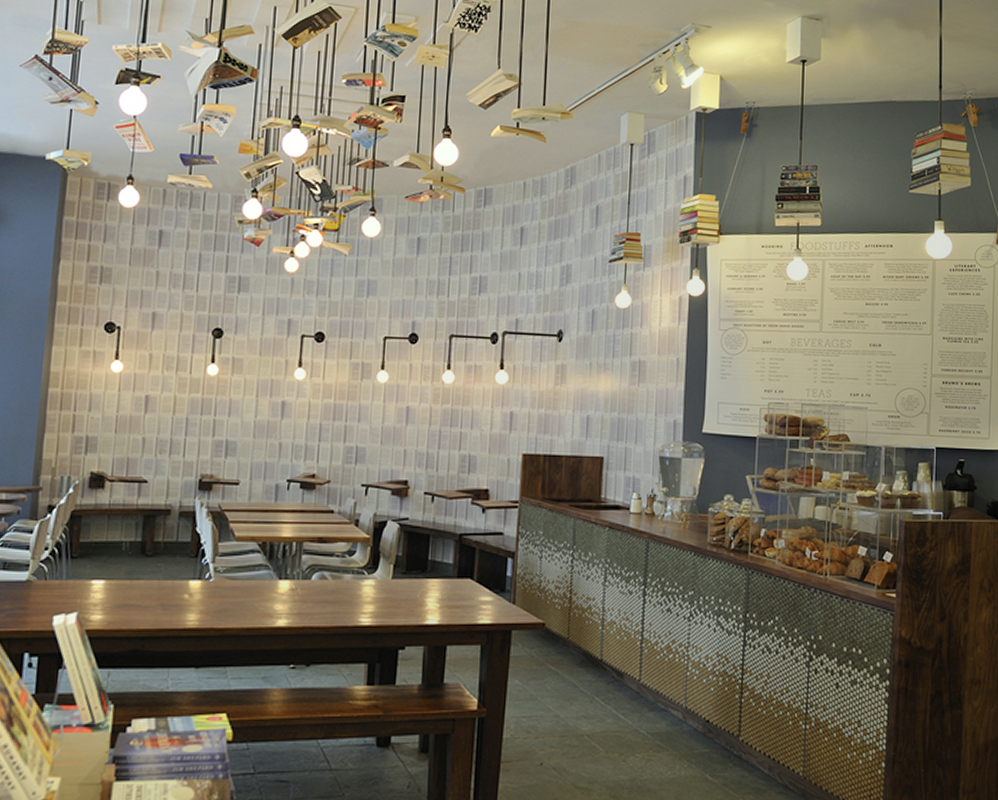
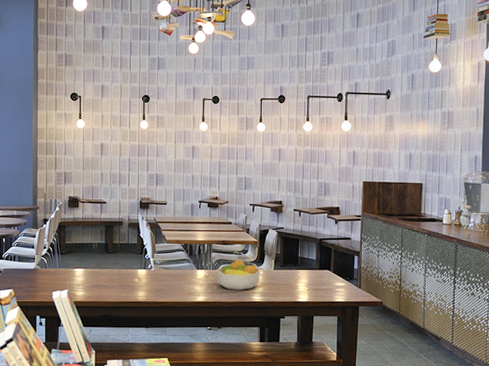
fruit bowl: none [307,564,373,609] -> present [216,259,261,290]

